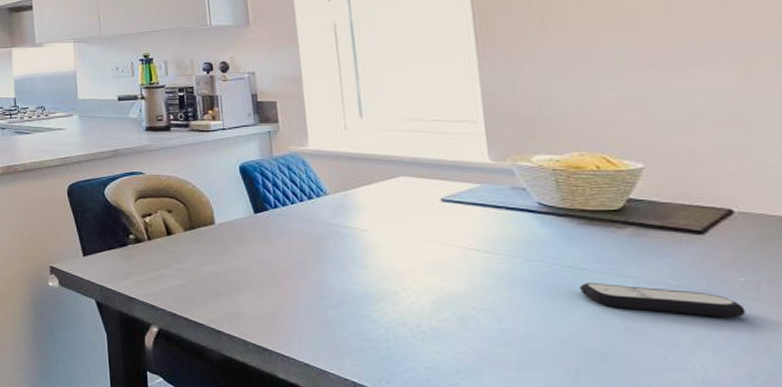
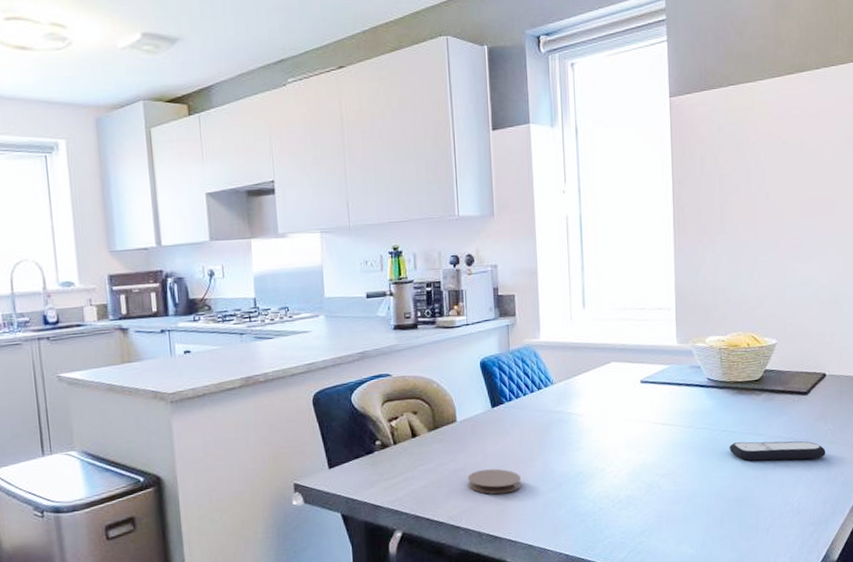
coaster: none [229,276,293,304] -> present [468,469,522,495]

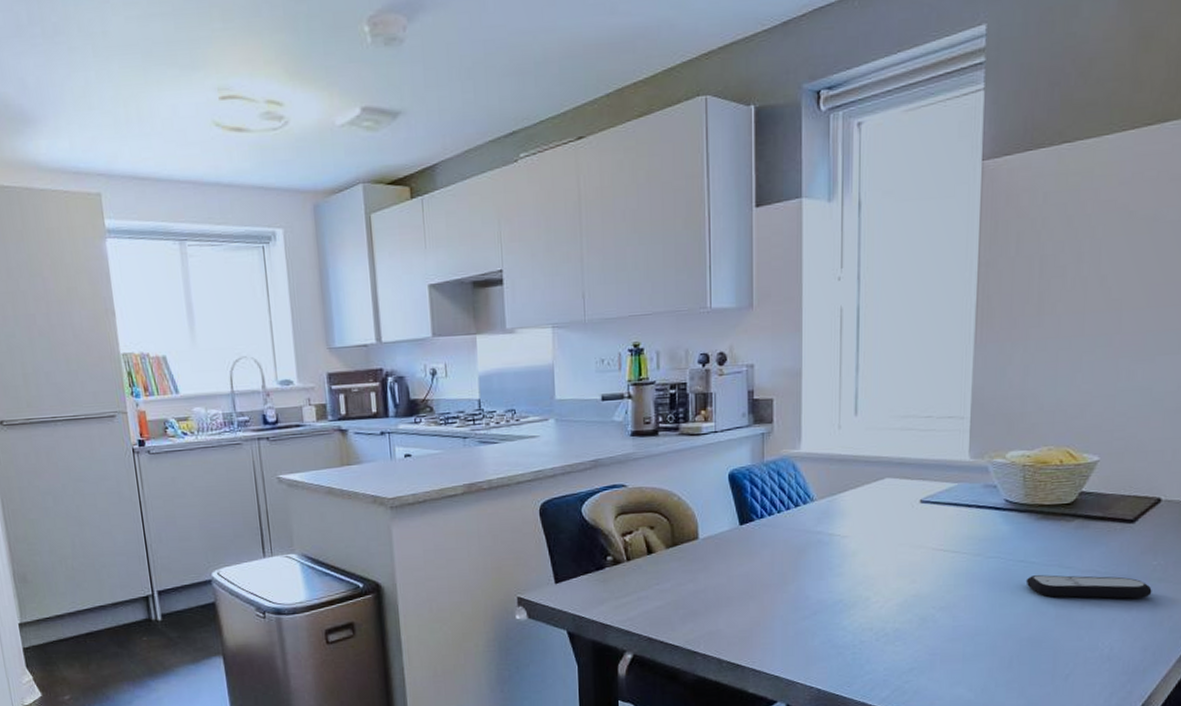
coaster: present [468,469,522,495] -> none [709,592,770,620]

